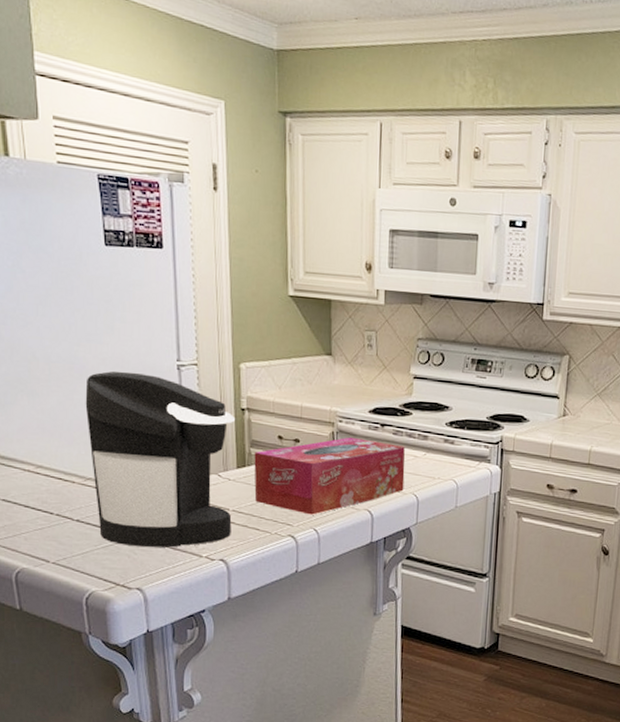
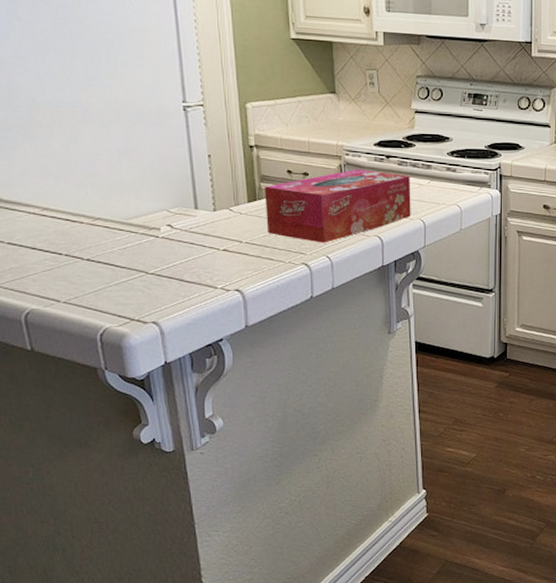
coffee maker: present [85,370,235,548] -> none [90,113,245,282]

